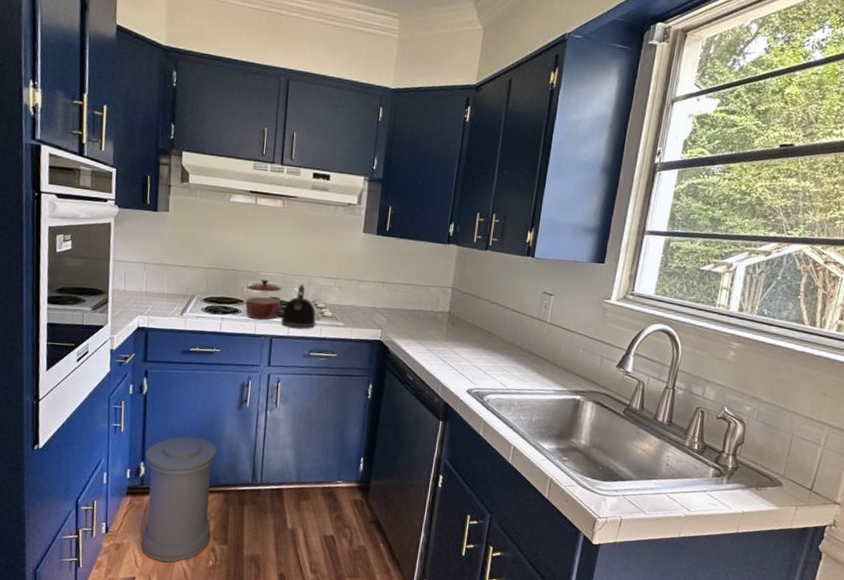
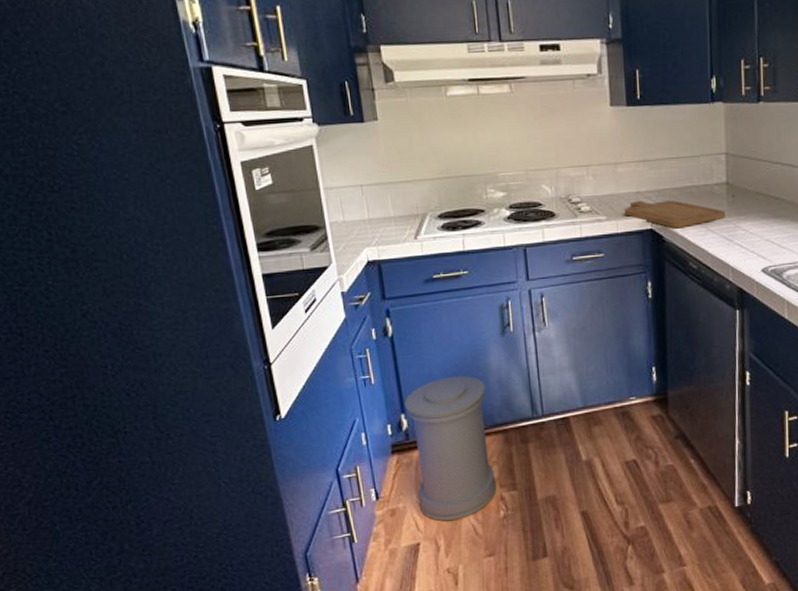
saucepan: present [244,280,282,321] -> none [486,181,529,230]
kettle: present [280,284,317,330] -> none [531,179,574,233]
chopping board: none [359,314,444,344] -> present [624,200,726,229]

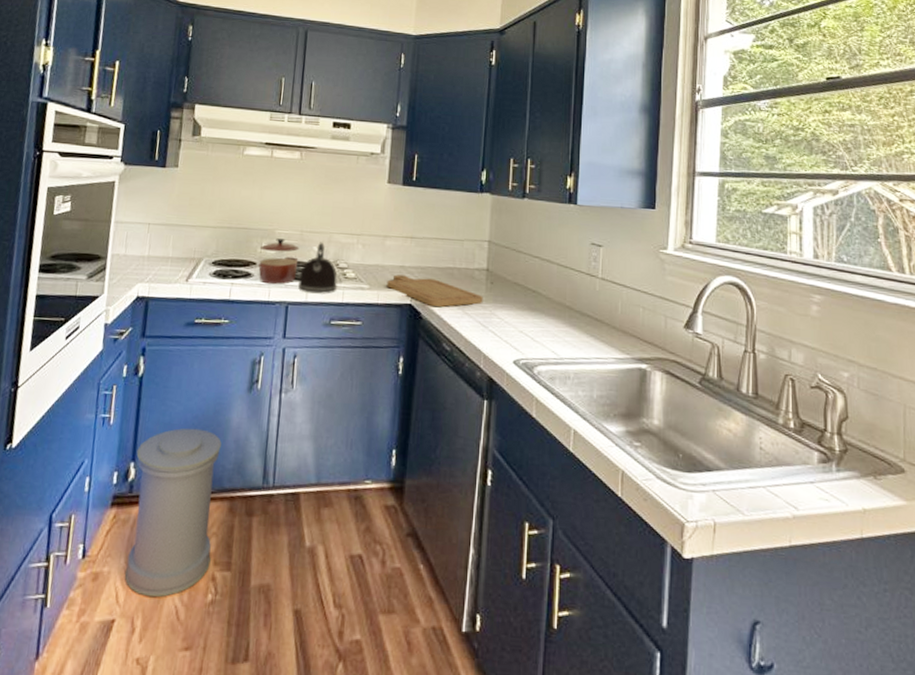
saucepan: none [486,181,529,230] -> present [257,238,300,285]
kettle: none [531,179,574,233] -> present [297,242,338,295]

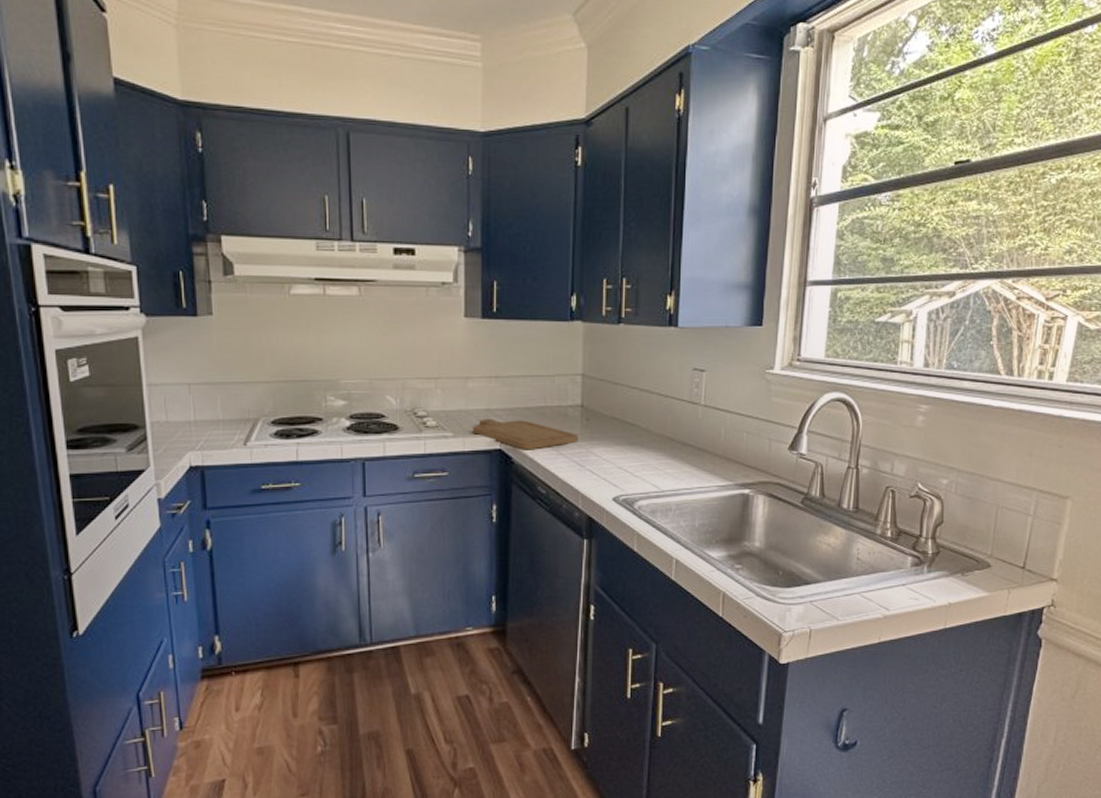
trash can: present [124,428,222,598] -> none [219,596,315,756]
saucepan: present [257,238,300,285] -> none [324,389,371,441]
kettle: present [297,242,338,295] -> none [372,390,418,447]

